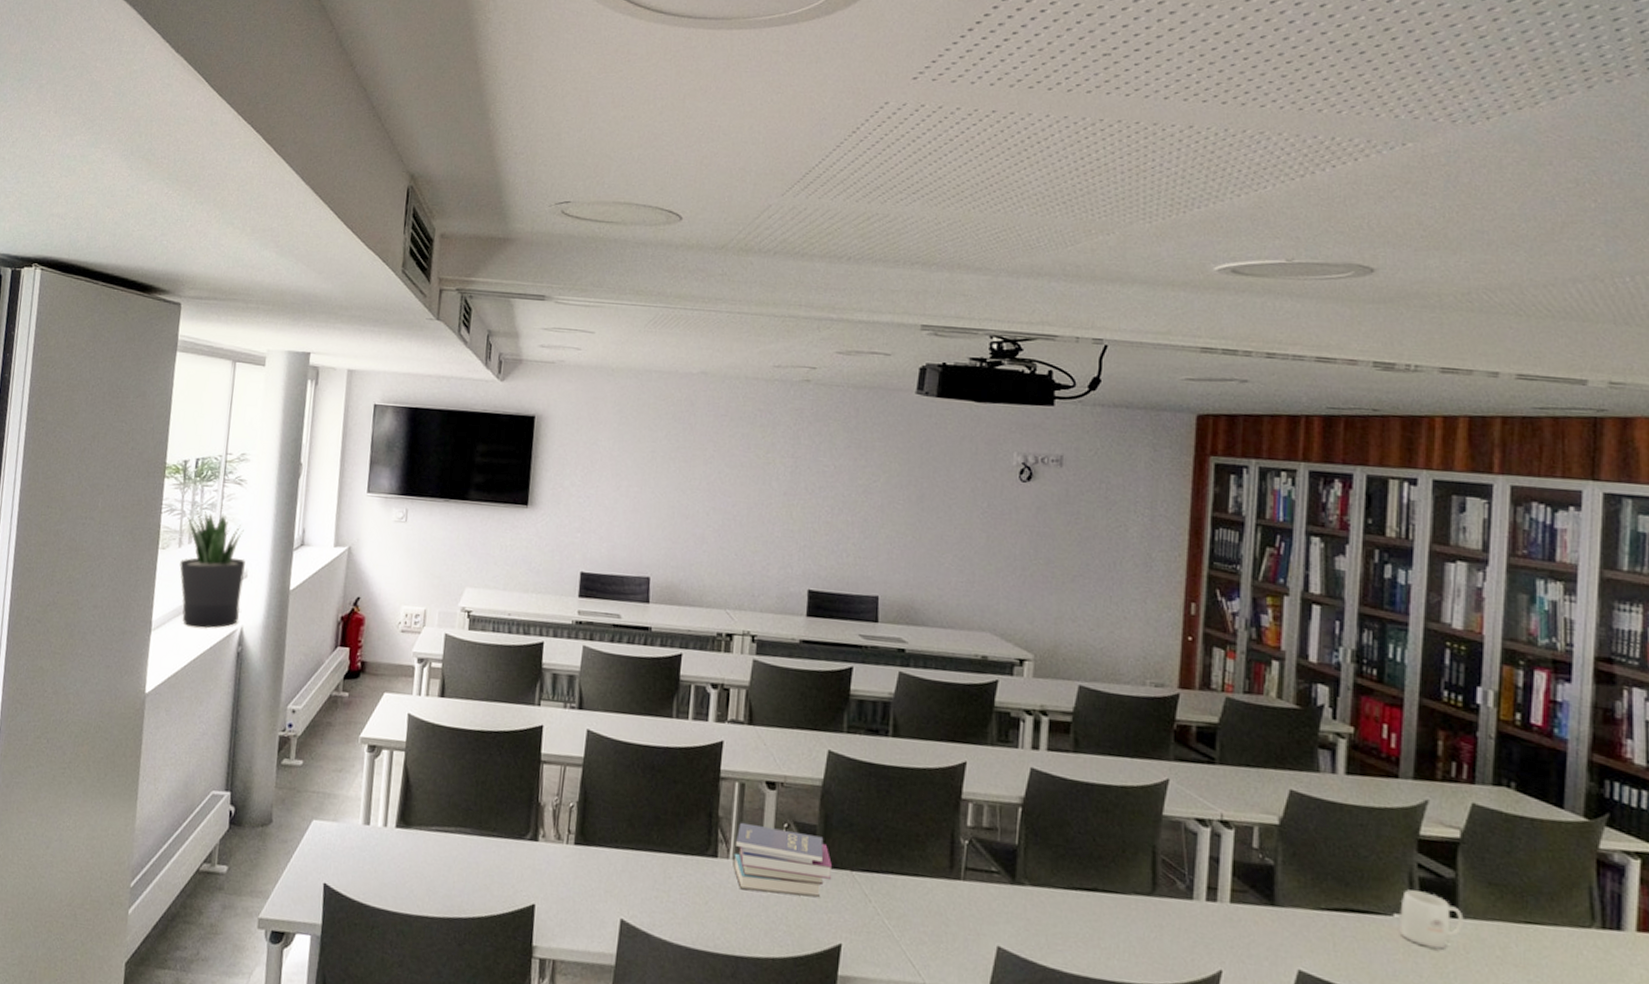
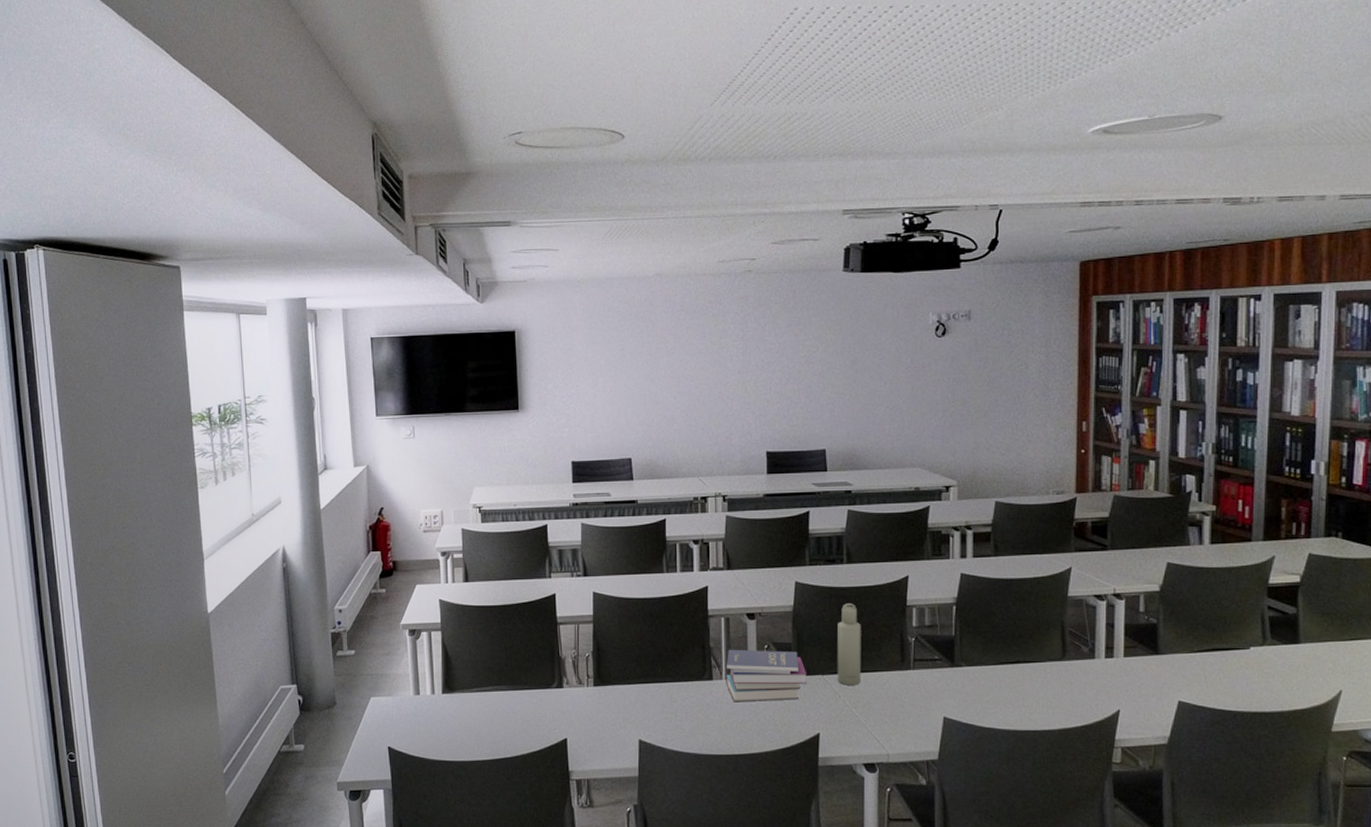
planter: present [179,506,246,628] -> none [219,447,279,552]
bottle: none [869,785,904,890] -> present [837,603,862,685]
mug: present [1399,889,1464,950] -> none [1255,627,1304,670]

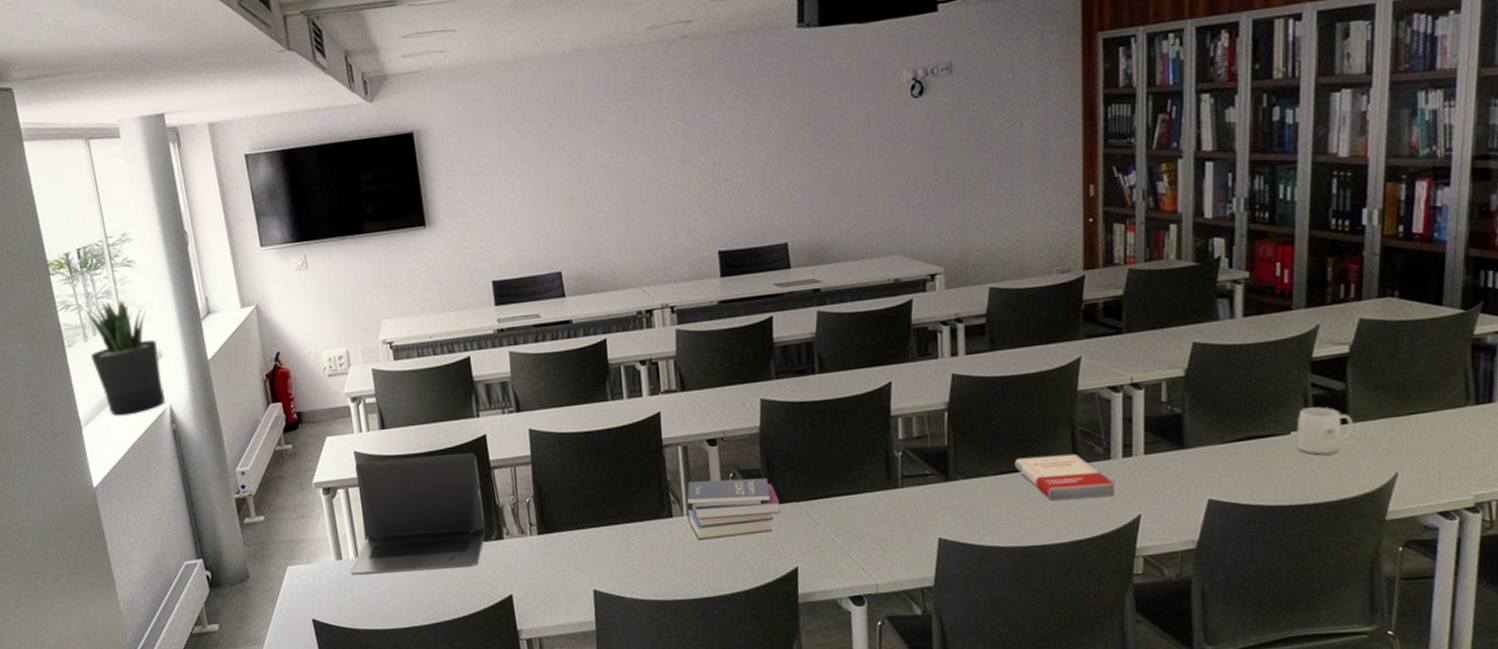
planter: none [219,447,279,552] -> present [85,297,165,416]
laptop computer: none [425,609,549,710] -> present [349,452,486,575]
bottle: present [837,603,862,685] -> none [812,418,842,512]
book: none [1012,651,1098,691] -> present [1014,453,1115,500]
mug: none [1255,627,1304,670] -> present [1296,407,1354,455]

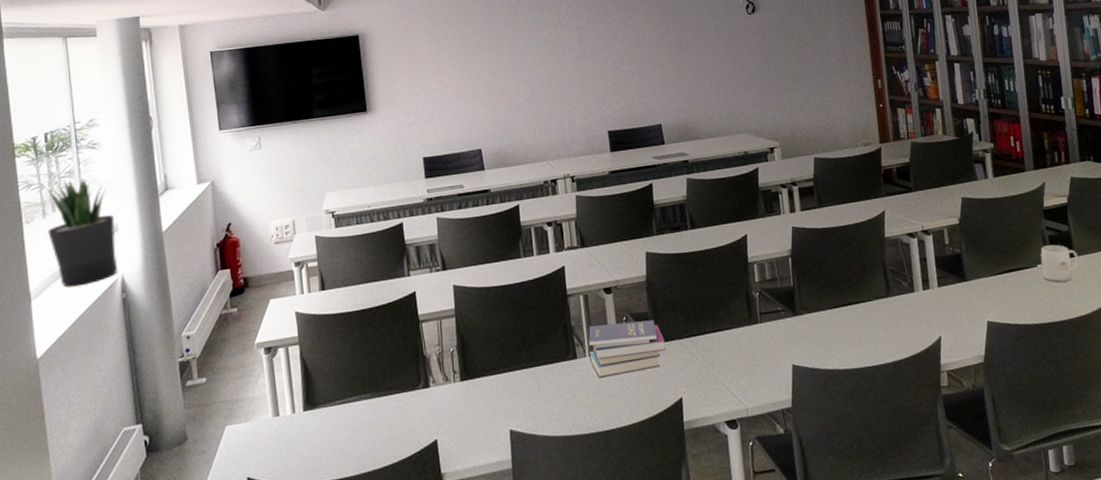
laptop computer: present [349,452,486,575] -> none [286,308,414,431]
book: present [1014,453,1115,500] -> none [844,288,921,328]

